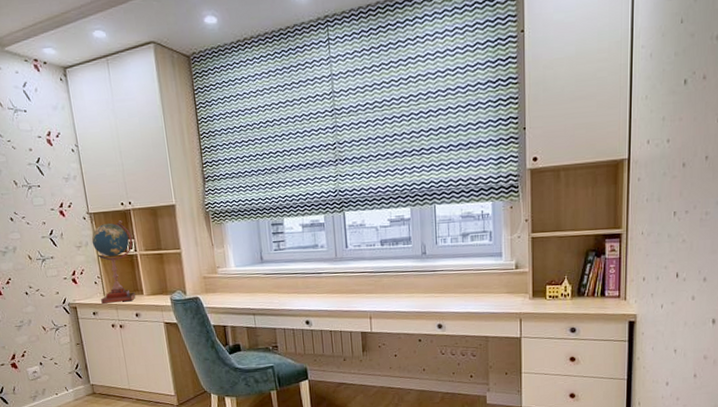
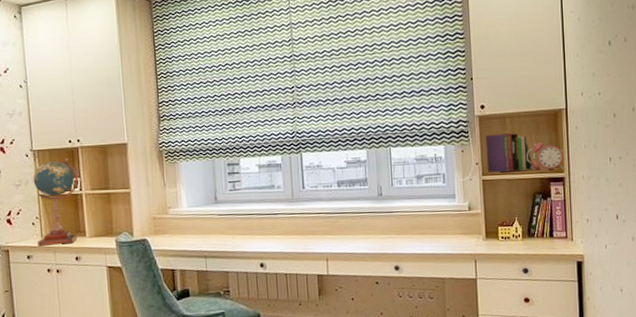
books: none [537,187,587,230] -> present [485,133,533,173]
alarm clock: none [581,196,624,227] -> present [526,142,566,170]

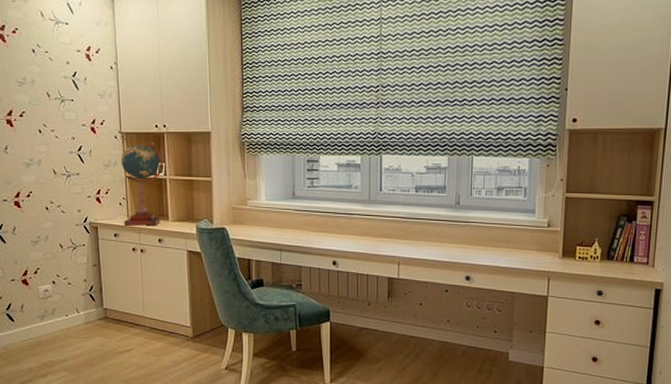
books: present [485,133,533,173] -> none [572,150,621,192]
alarm clock: present [526,142,566,170] -> none [615,162,658,193]

